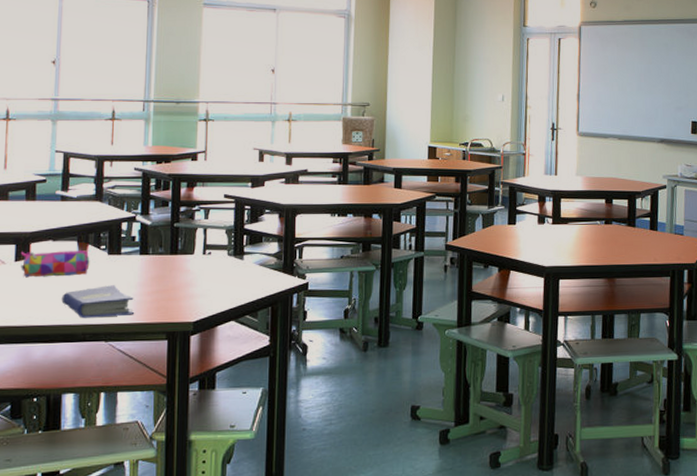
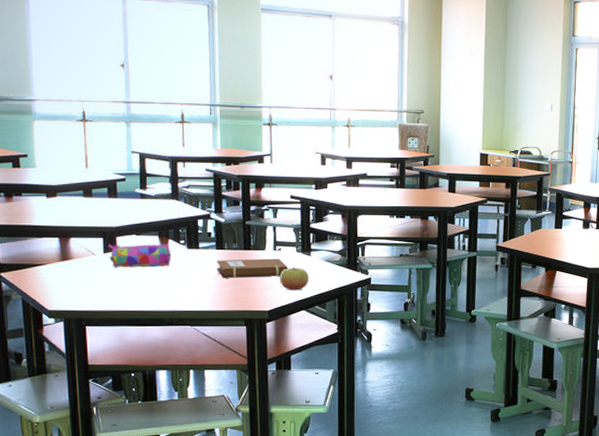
hardcover book: present [61,285,135,318] -> none [148,276,215,305]
notebook: none [139,263,217,286] -> present [216,258,288,278]
apple: none [208,272,240,299] -> present [280,267,309,291]

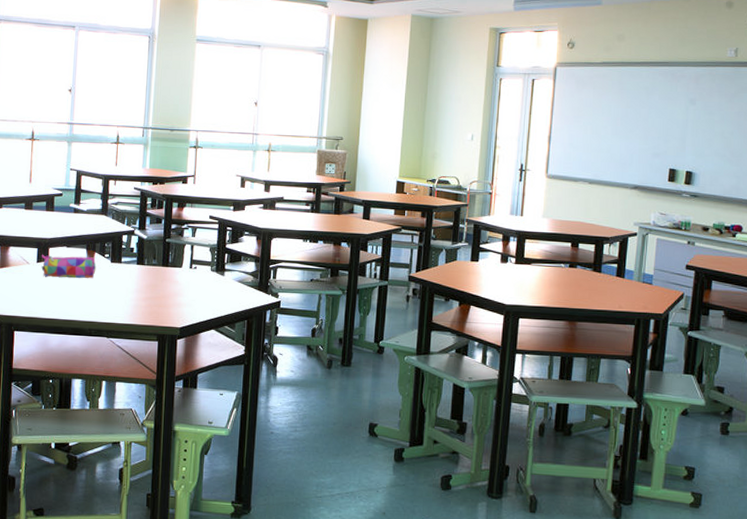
notebook: present [216,258,288,278] -> none [136,275,201,294]
apple: present [280,267,309,291] -> none [193,286,221,310]

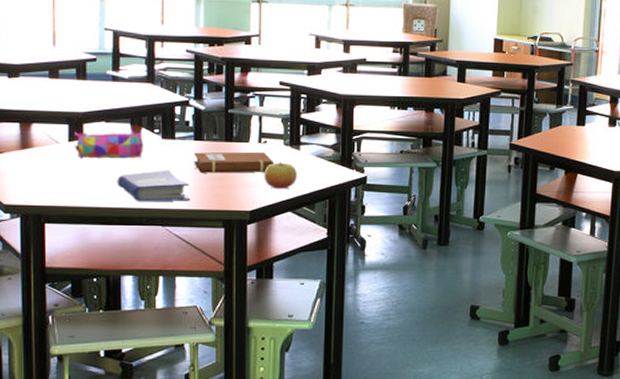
hardcover book: none [73,289,132,317] -> present [117,170,191,202]
notebook: none [136,275,201,294] -> present [194,151,273,173]
apple: none [193,286,221,310] -> present [264,162,297,189]

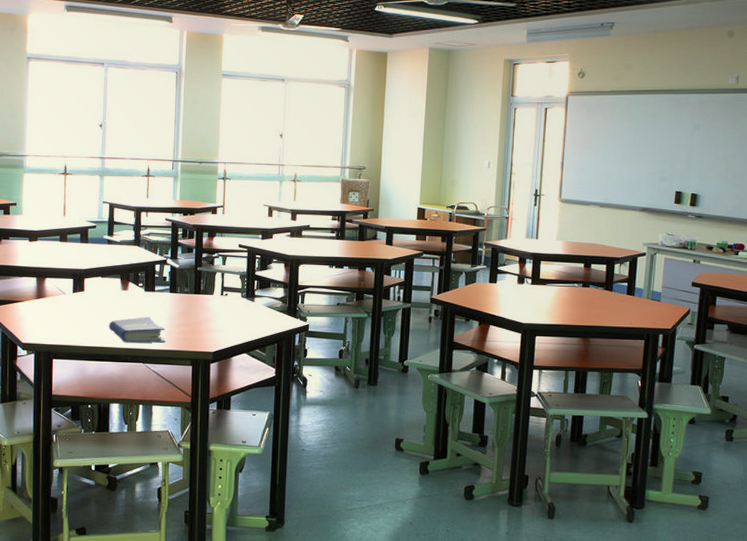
pencil case: present [75,131,144,159] -> none [77,284,131,308]
notebook: present [194,151,273,173] -> none [169,302,233,320]
apple: present [264,162,297,189] -> none [225,312,252,334]

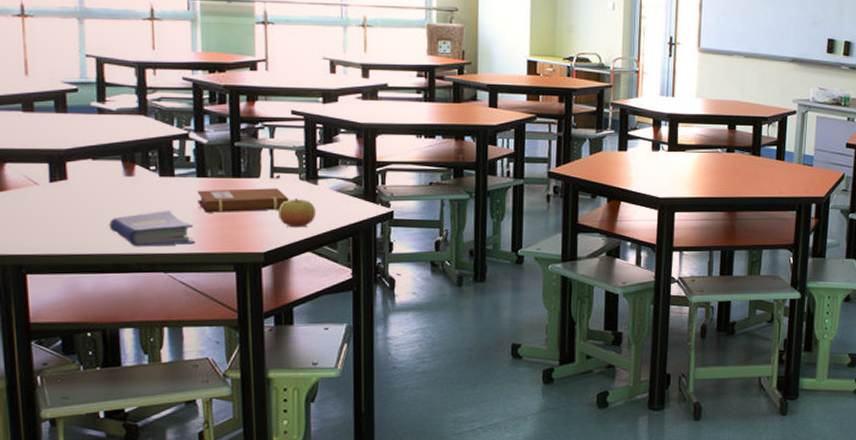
notebook: none [169,302,233,320] -> present [197,188,288,213]
apple: none [225,312,252,334] -> present [278,198,316,228]

